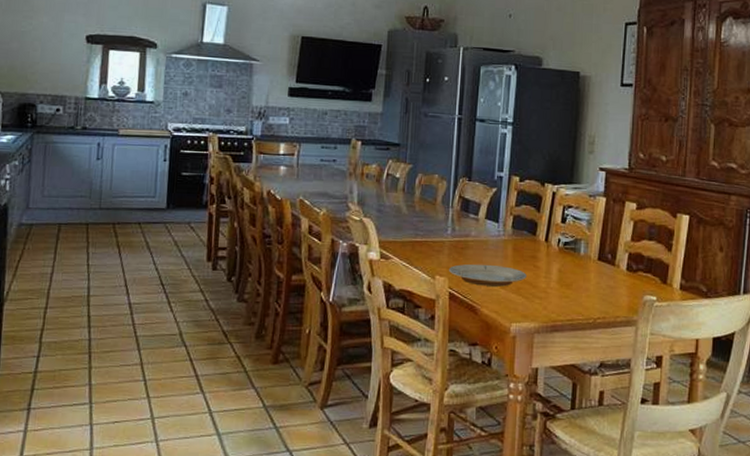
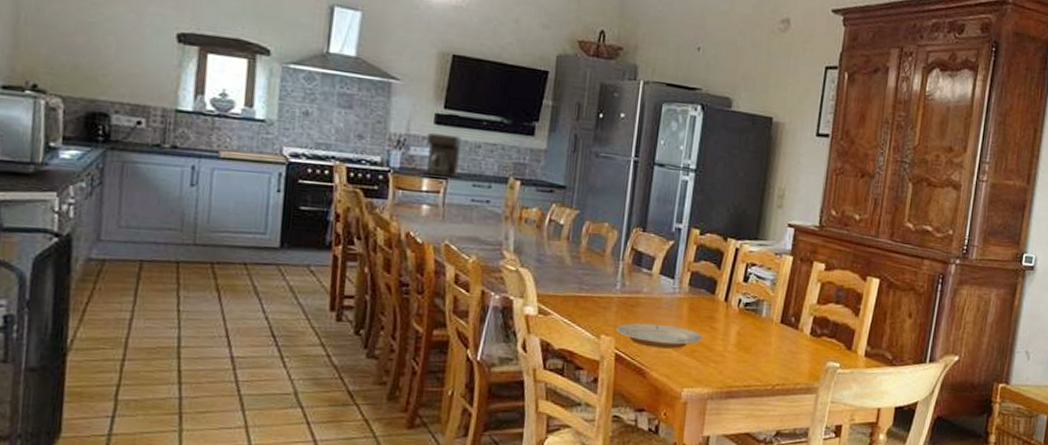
coffee maker: none [278,104,311,142] -> present [421,133,462,179]

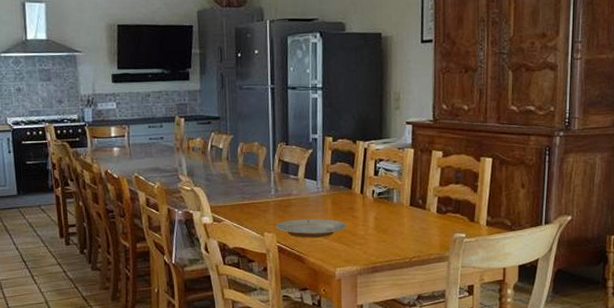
coffee maker: present [421,133,462,179] -> none [108,90,137,125]

